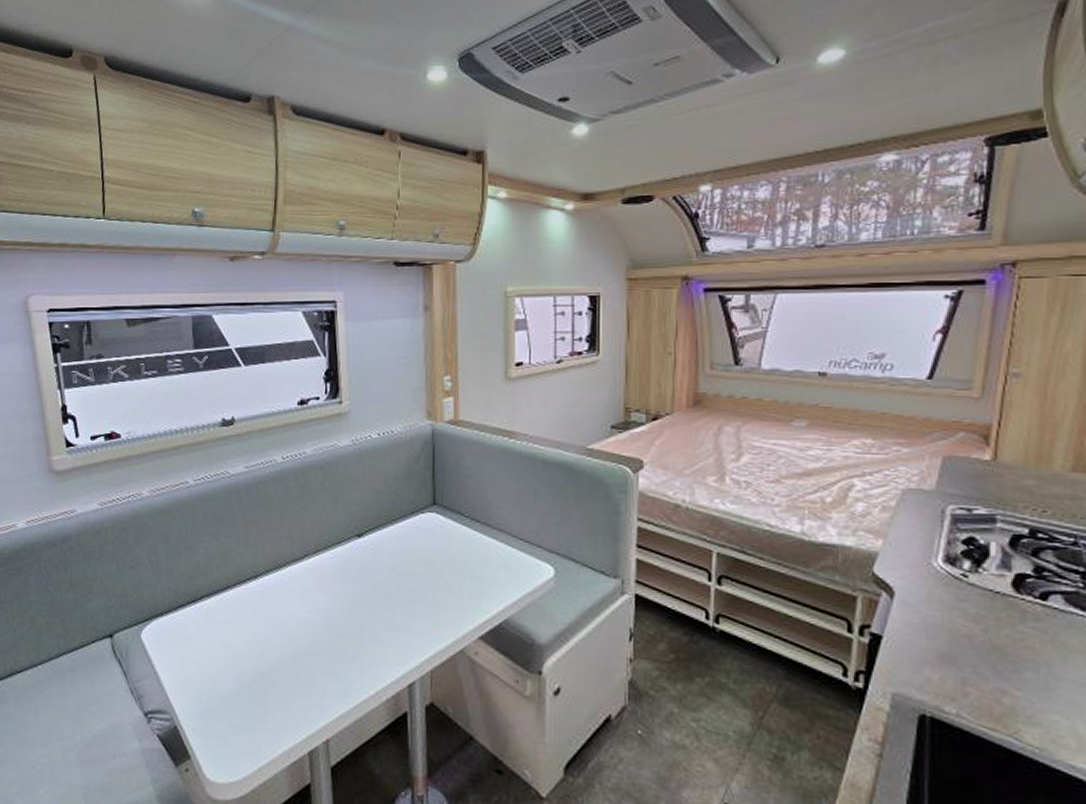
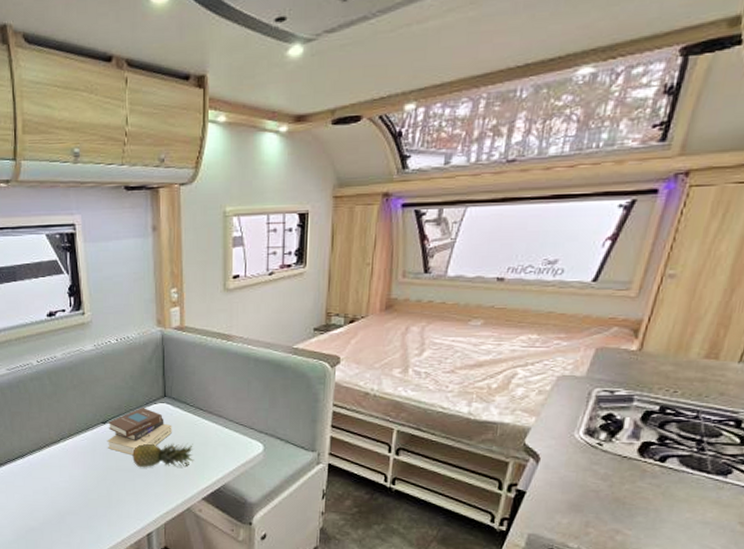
books: none [362,518,442,579] -> present [107,408,172,456]
fruit: none [393,563,469,596] -> present [132,443,194,468]

